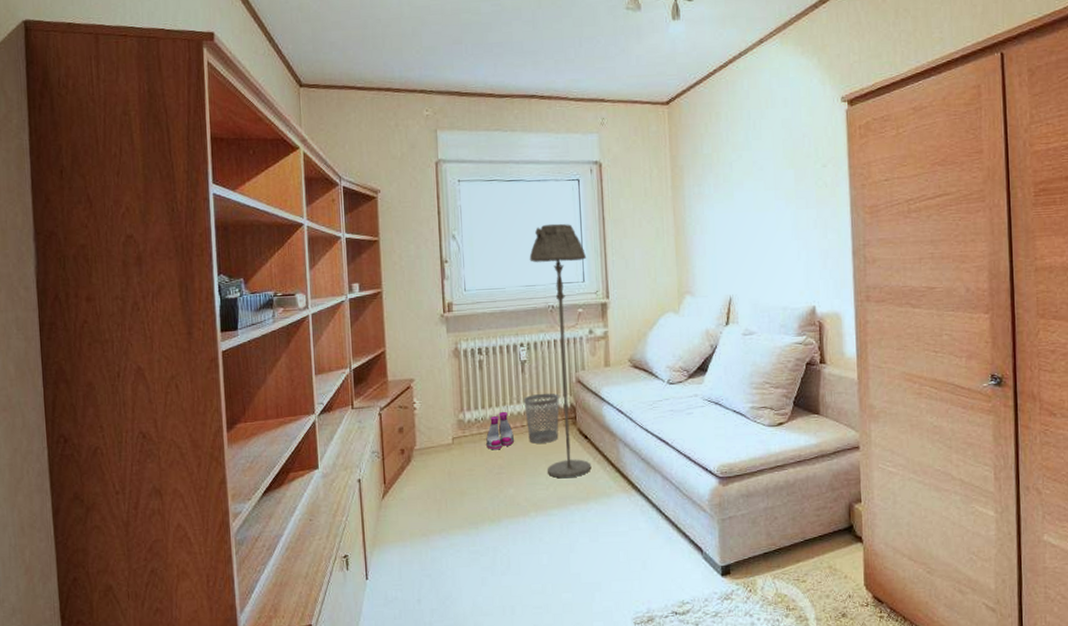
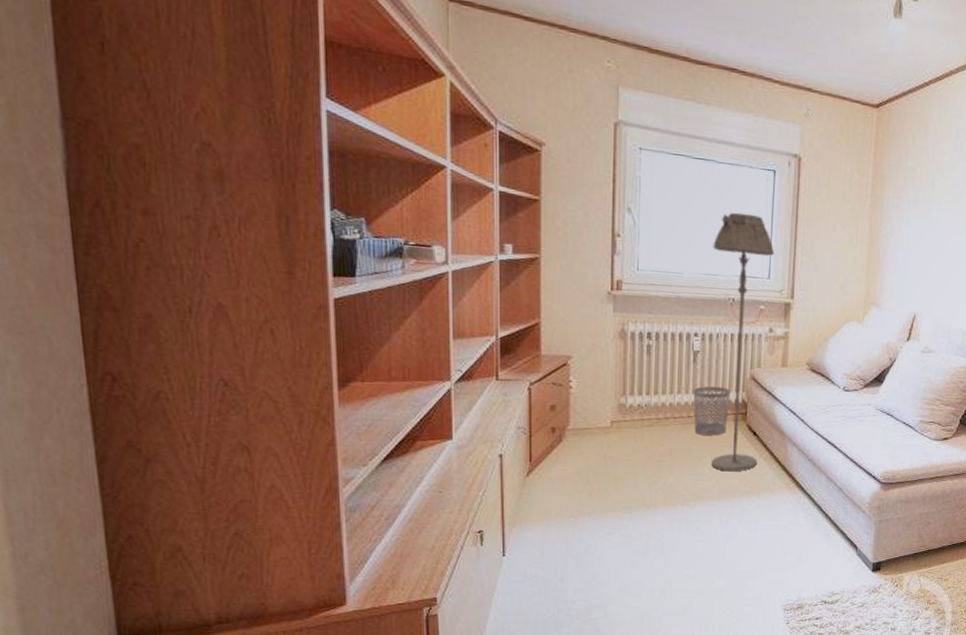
boots: present [486,411,514,450] -> none [648,399,679,438]

